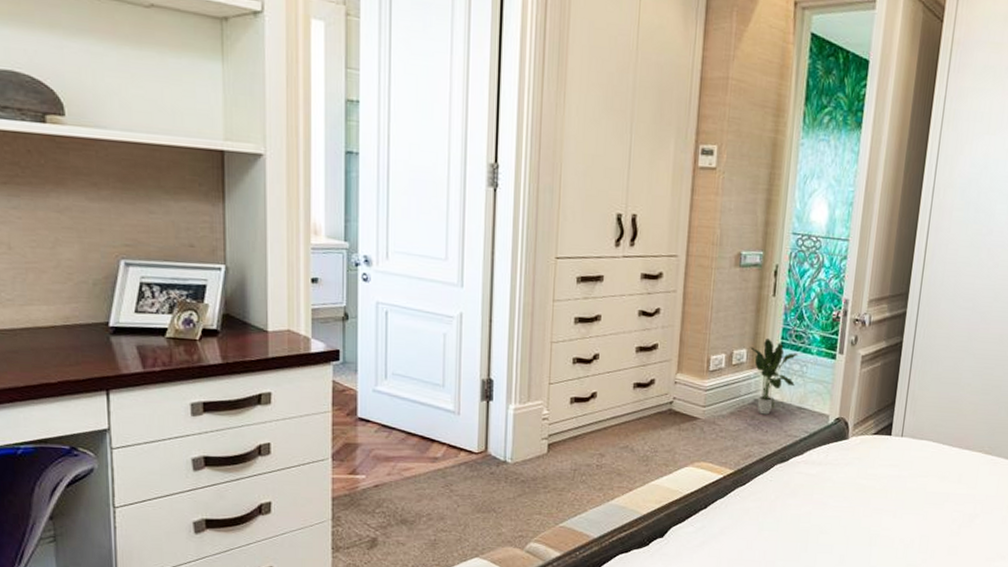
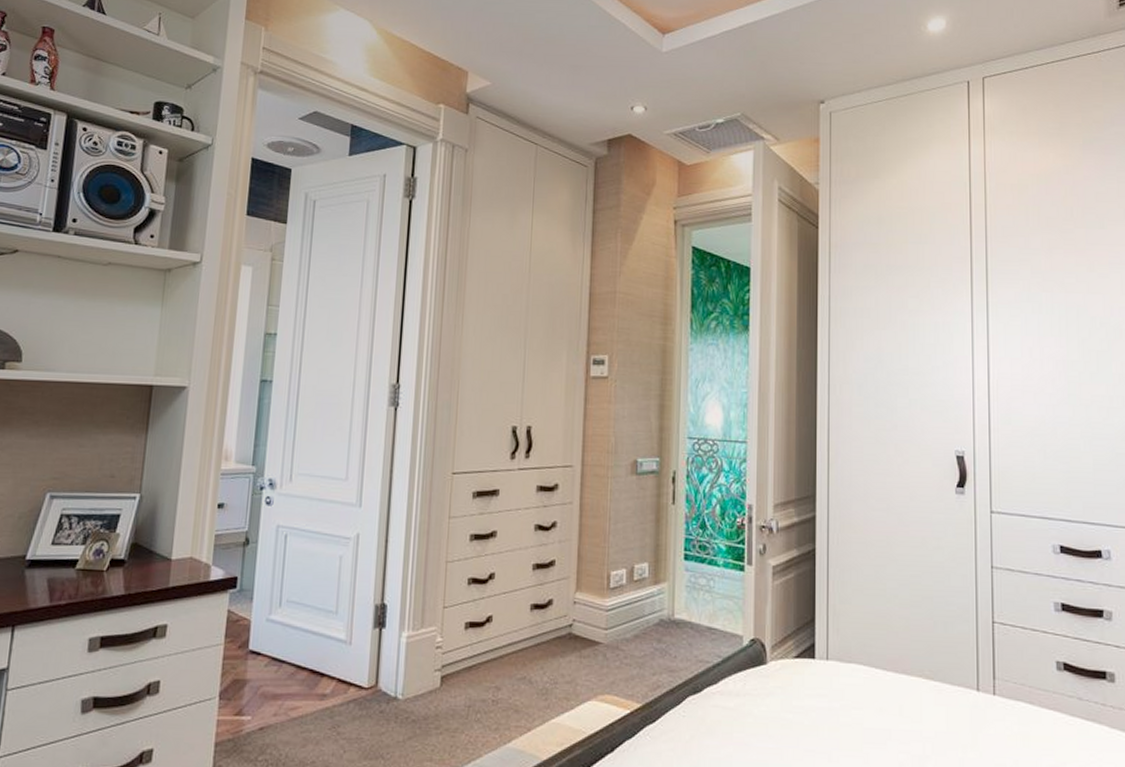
potted plant: present [750,339,798,415] -> none [652,551,703,637]

